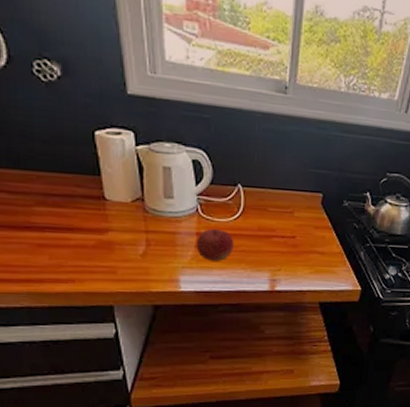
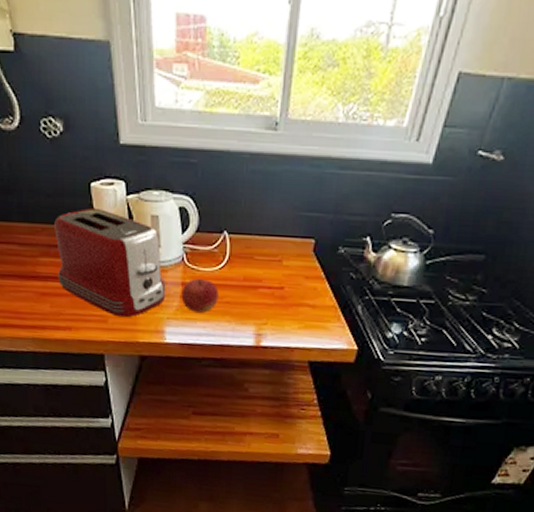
toaster: none [52,157,180,268] -> present [54,208,166,318]

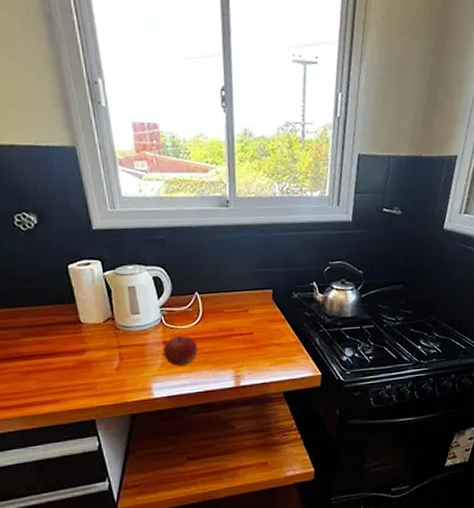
toaster: present [54,208,166,318] -> none [34,287,150,382]

